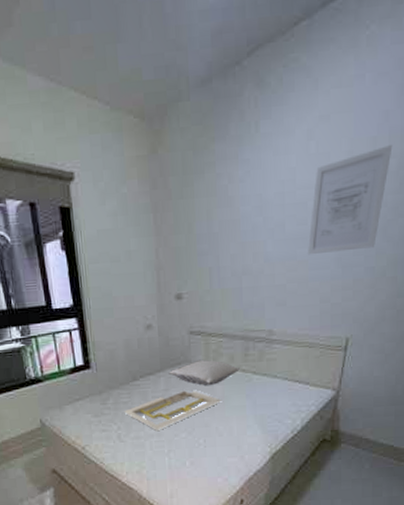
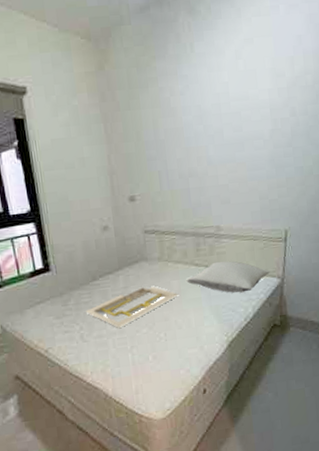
pillow: present [168,359,240,386] -> none [126,256,193,281]
pillow: none [231,368,325,404] -> present [186,261,271,293]
wall art: present [308,145,393,255] -> none [244,64,307,158]

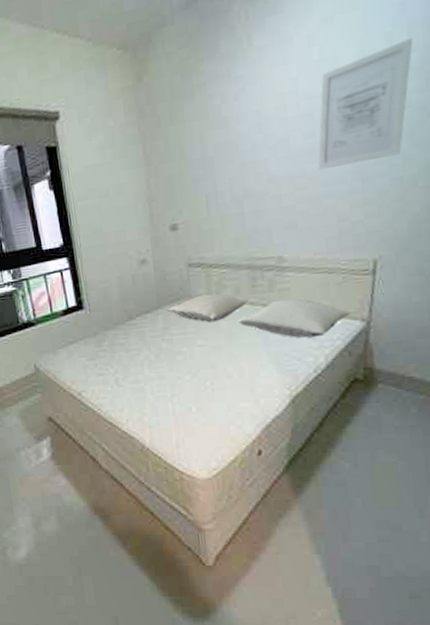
serving tray: present [85,287,179,328] -> none [121,328,229,373]
pillow: none [126,256,193,281] -> present [167,293,247,322]
wall art: none [244,64,307,158] -> present [318,38,413,171]

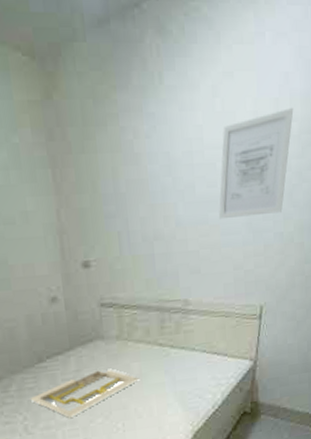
serving tray: none [121,328,229,373] -> present [30,370,140,418]
pillow: present [167,293,247,322] -> none [79,334,156,364]
pillow: present [238,299,352,339] -> none [148,340,243,377]

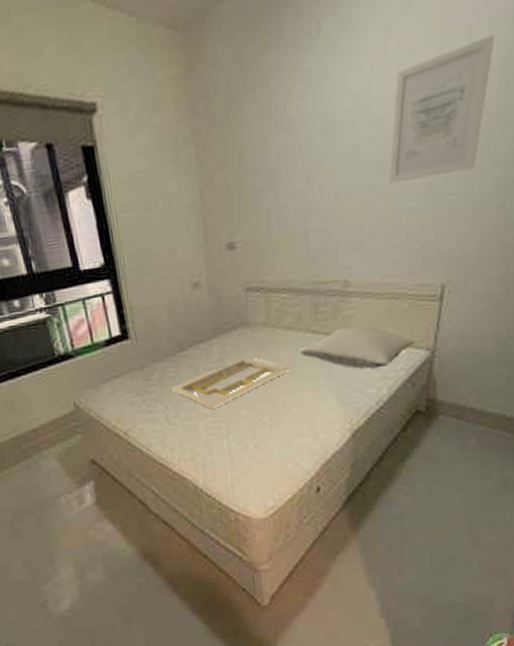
pillow: none [148,340,243,377] -> present [299,327,417,369]

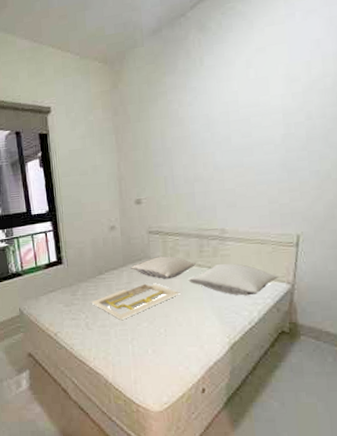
pillow: none [222,321,309,353] -> present [130,256,196,279]
wall art: present [389,35,495,184] -> none [253,66,327,163]

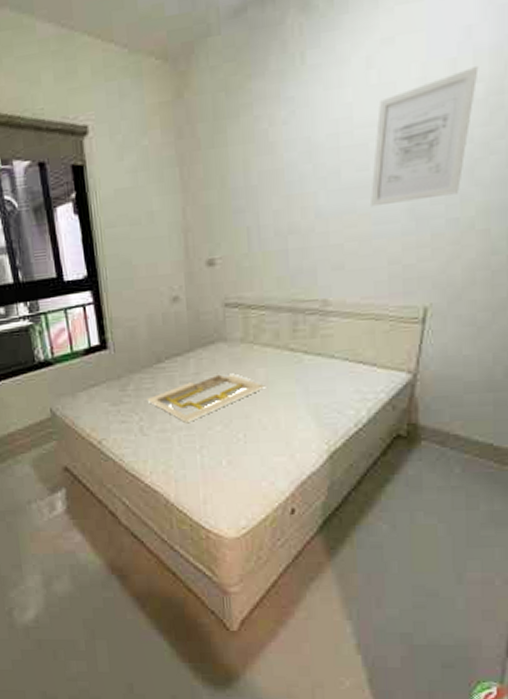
pillow: present [130,256,196,279] -> none [199,336,287,368]
pillow: present [188,263,280,296] -> none [276,346,398,390]
wall art: none [253,66,327,163] -> present [371,67,479,207]

